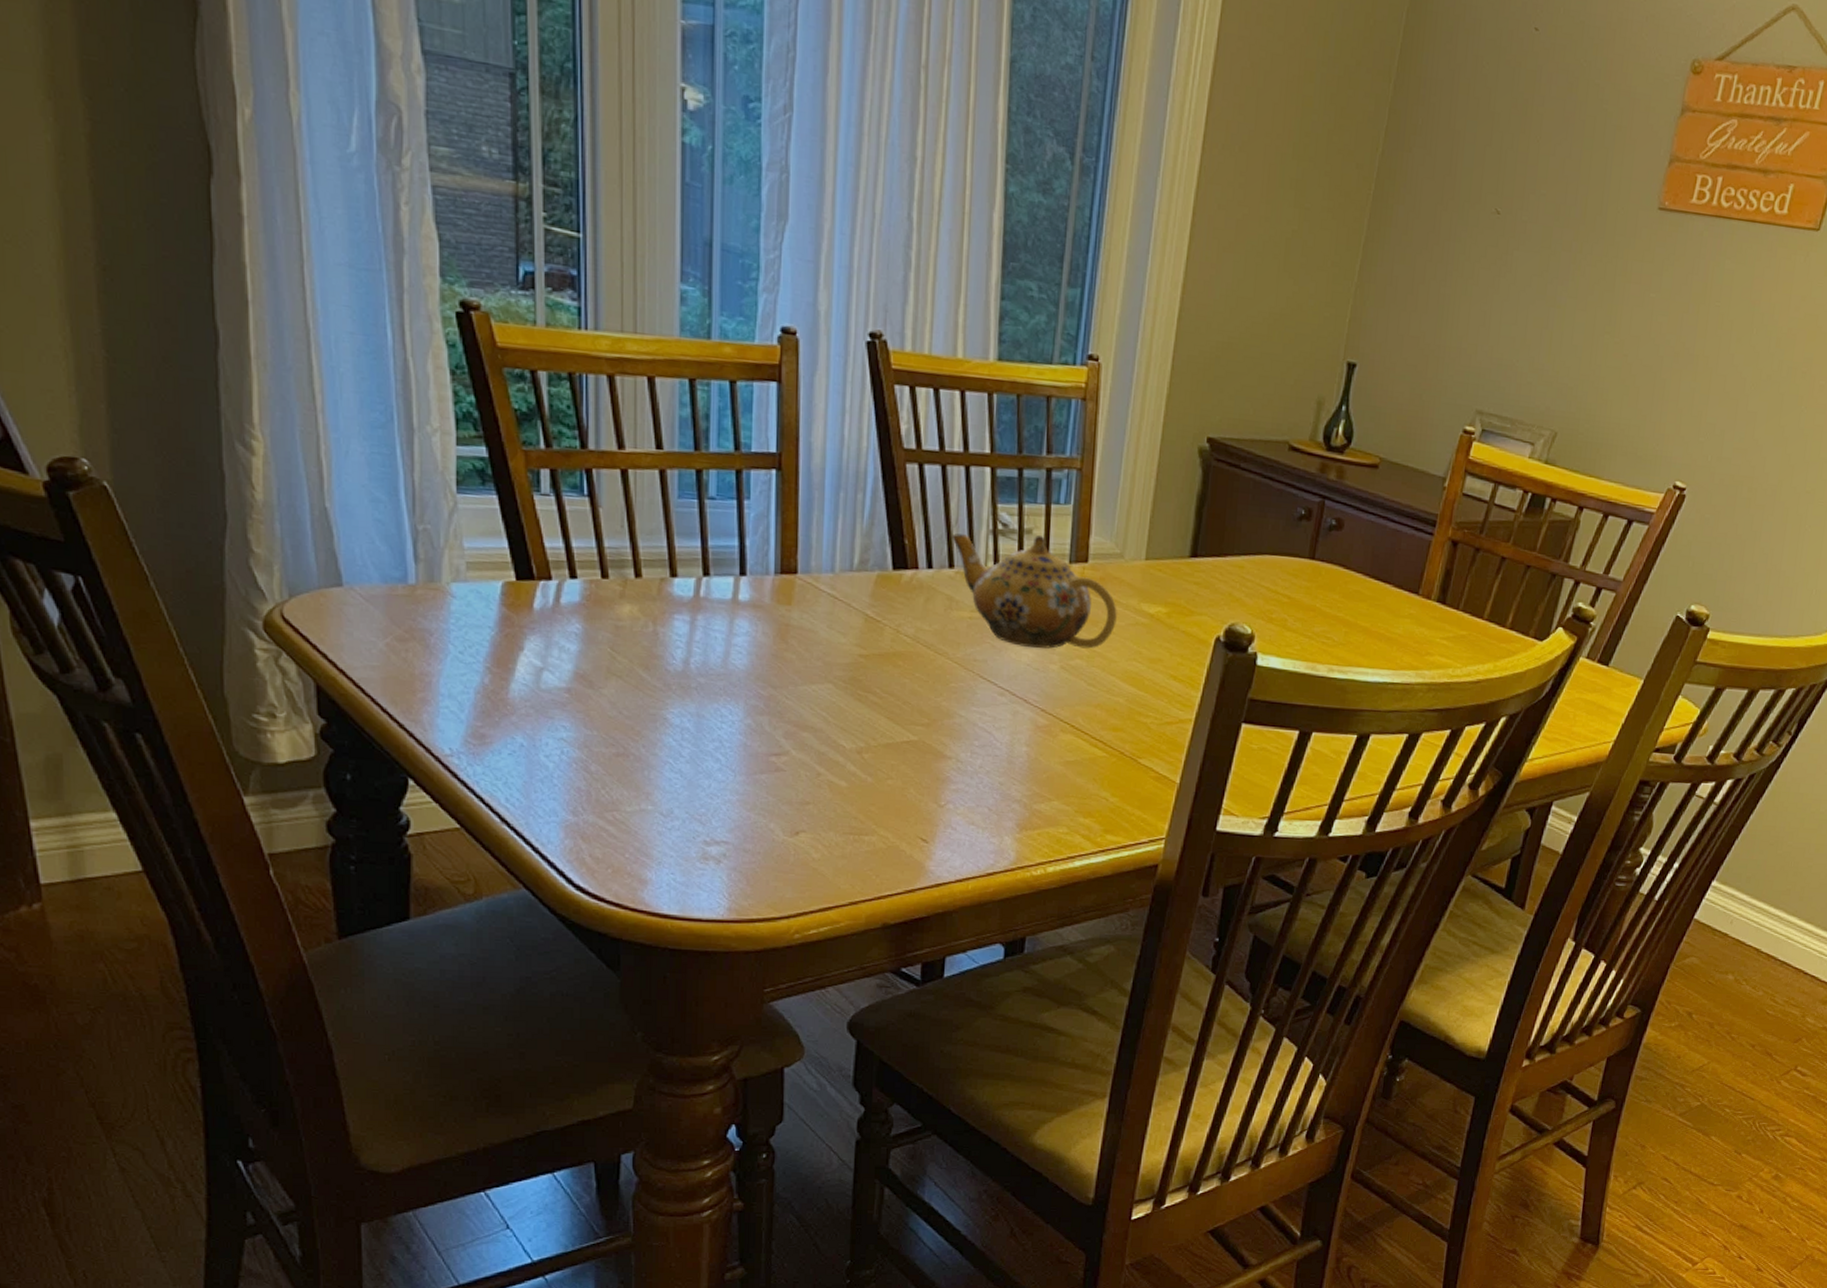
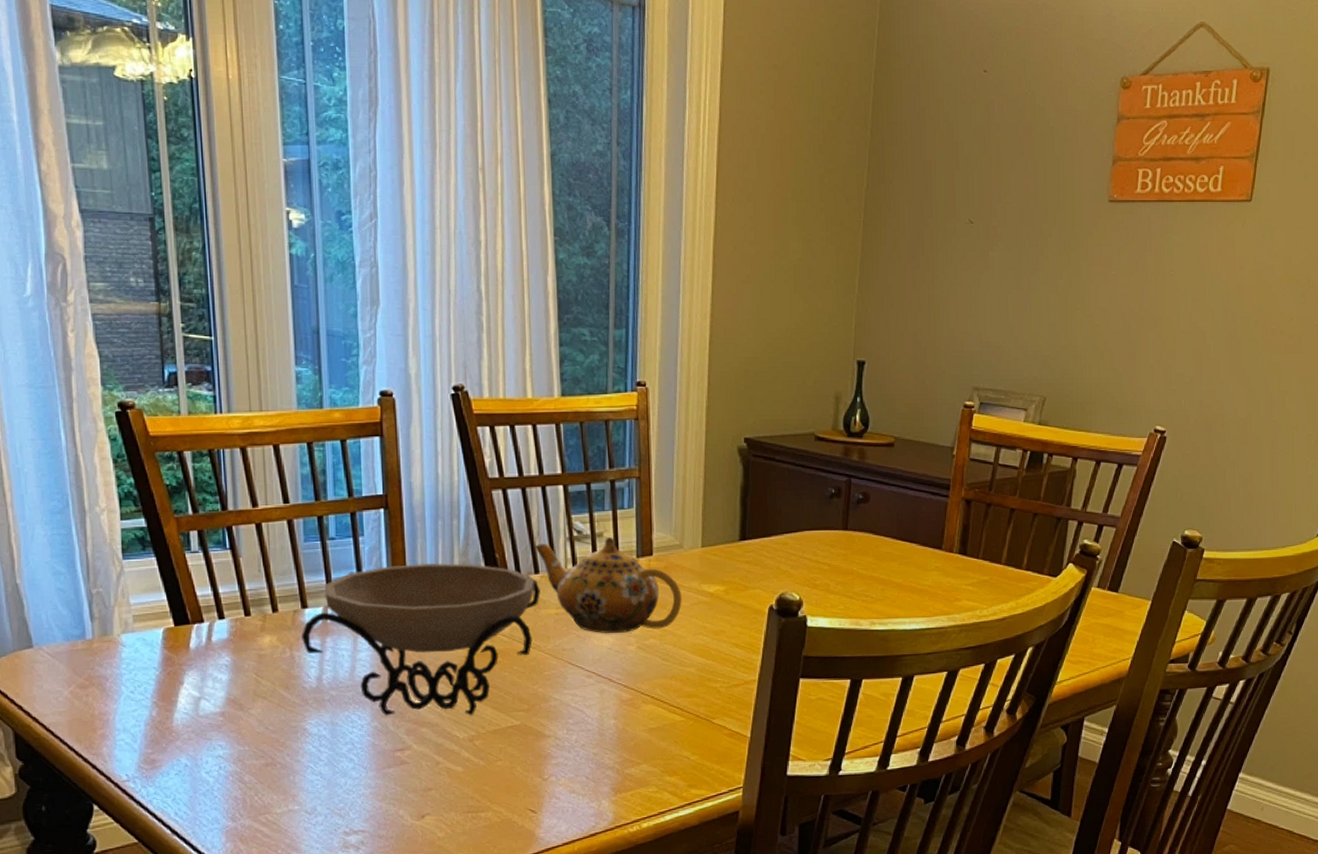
decorative bowl: none [667,538,954,725] -> present [301,562,540,716]

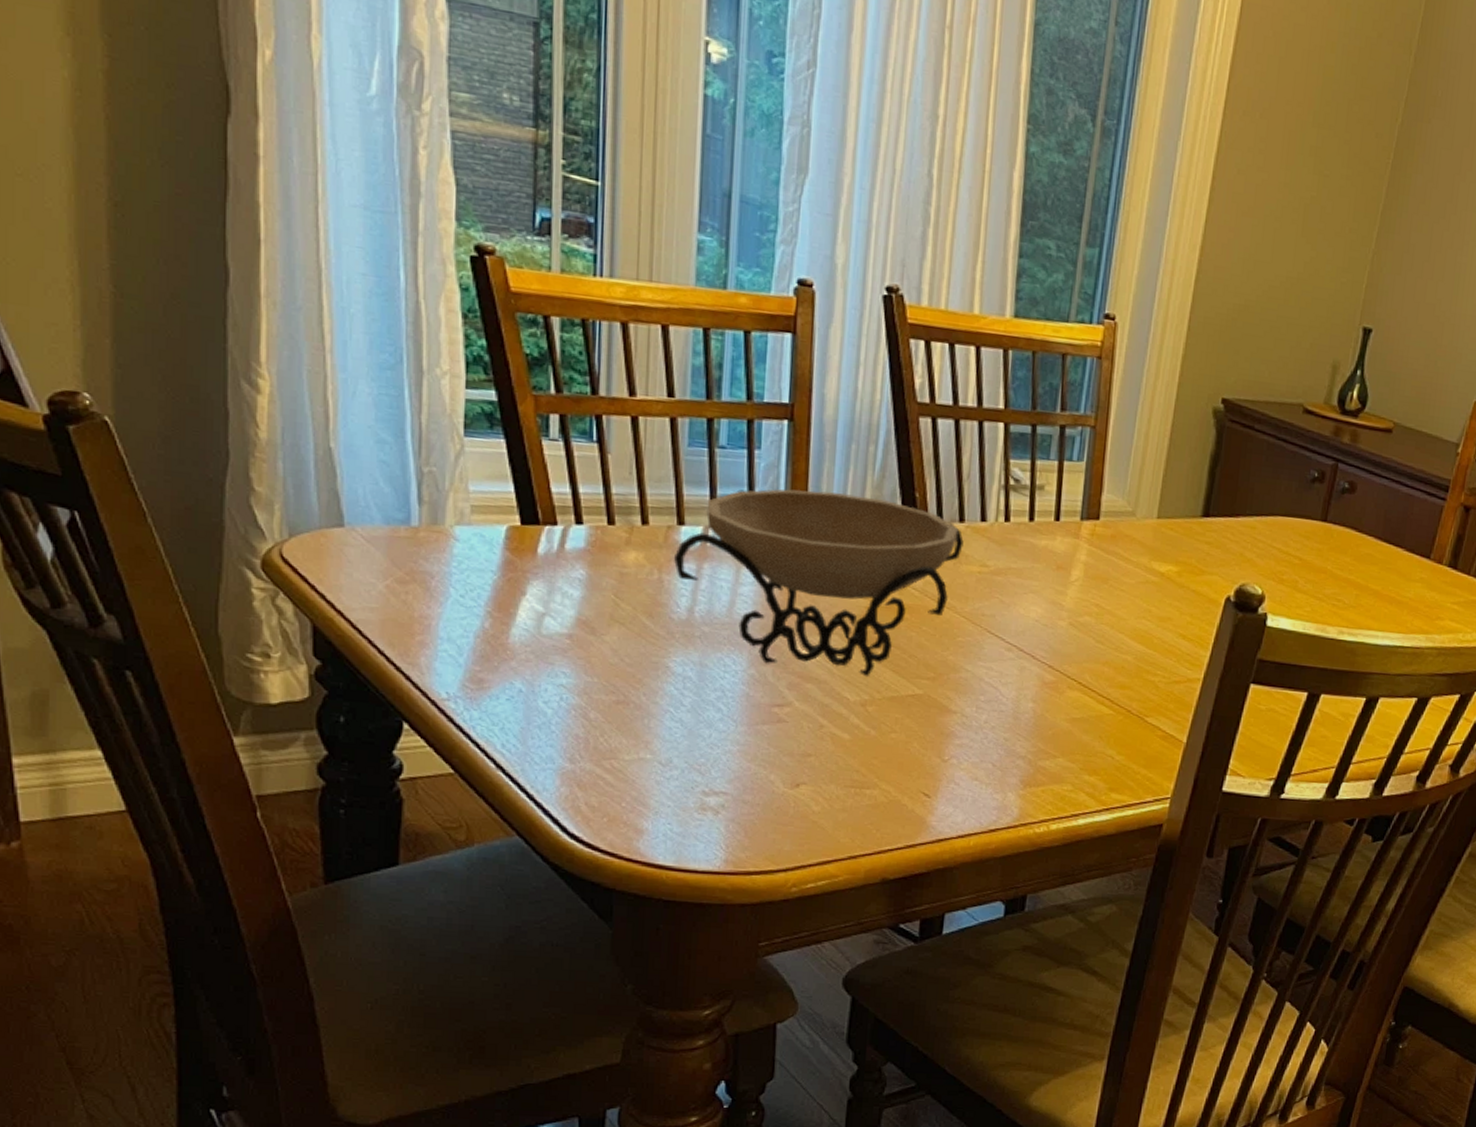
teapot: present [535,537,682,633] -> none [963,488,1128,606]

